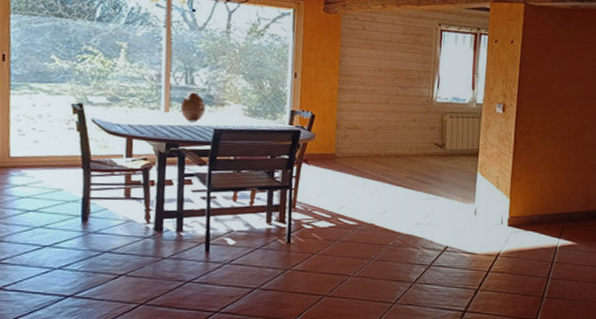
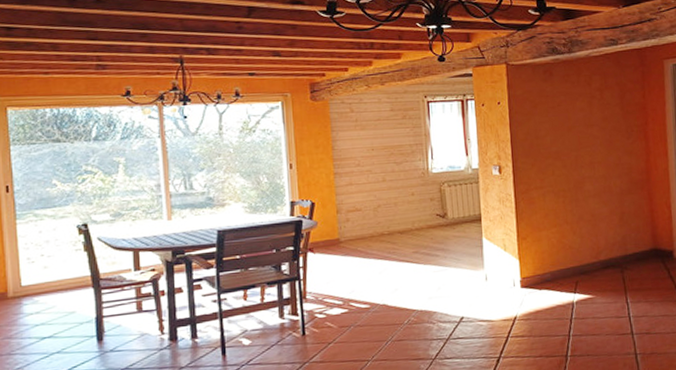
vase: present [180,92,206,123] -> none [182,196,207,227]

